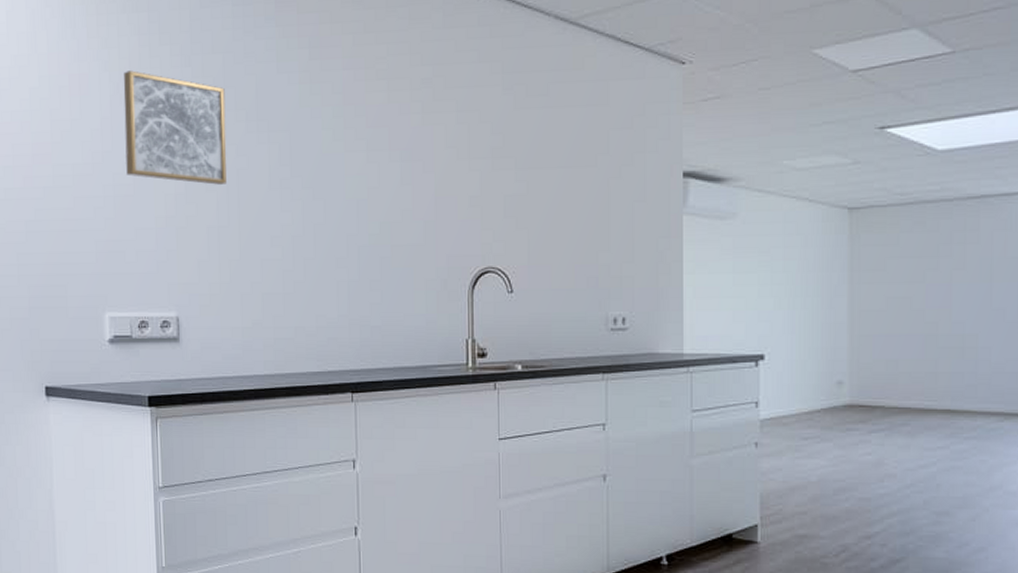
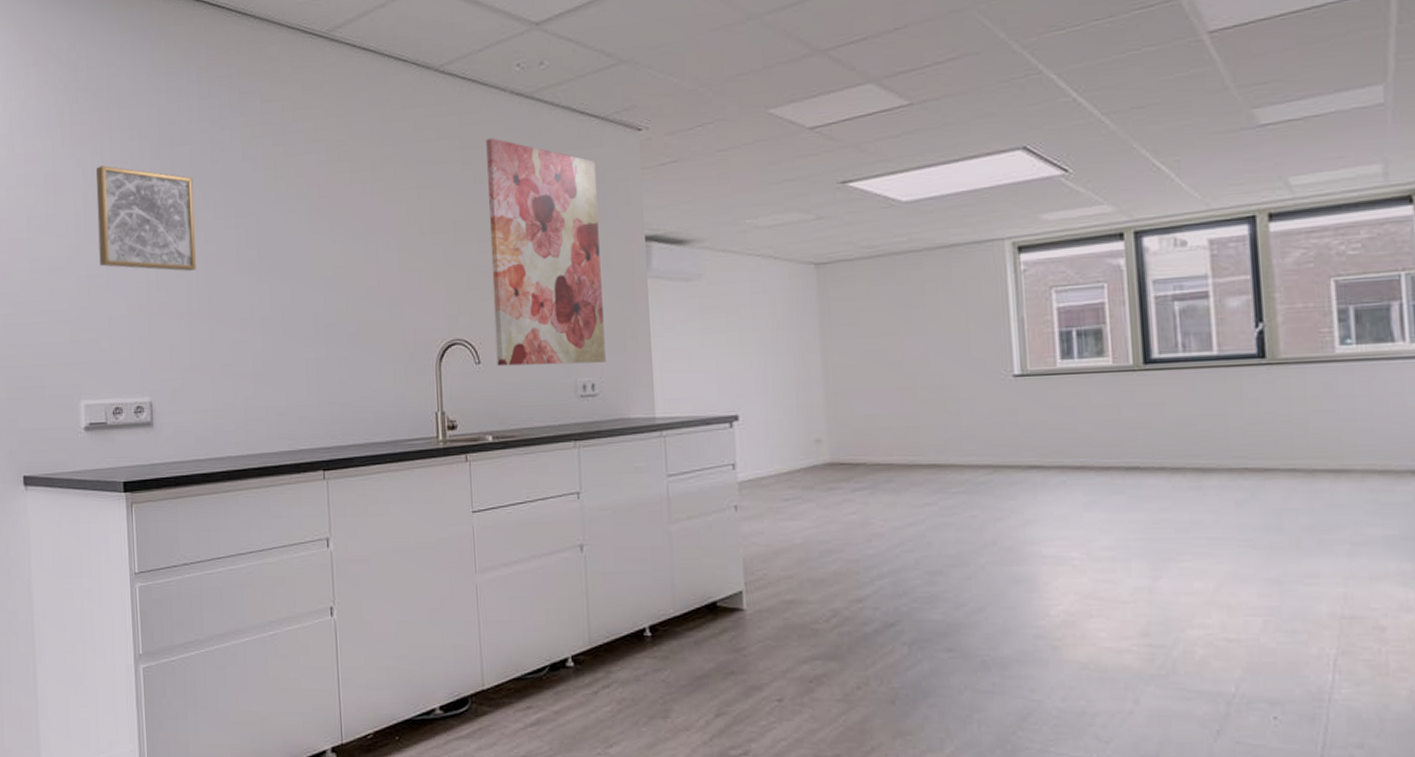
wall art: none [528,63,638,297] -> present [486,138,606,367]

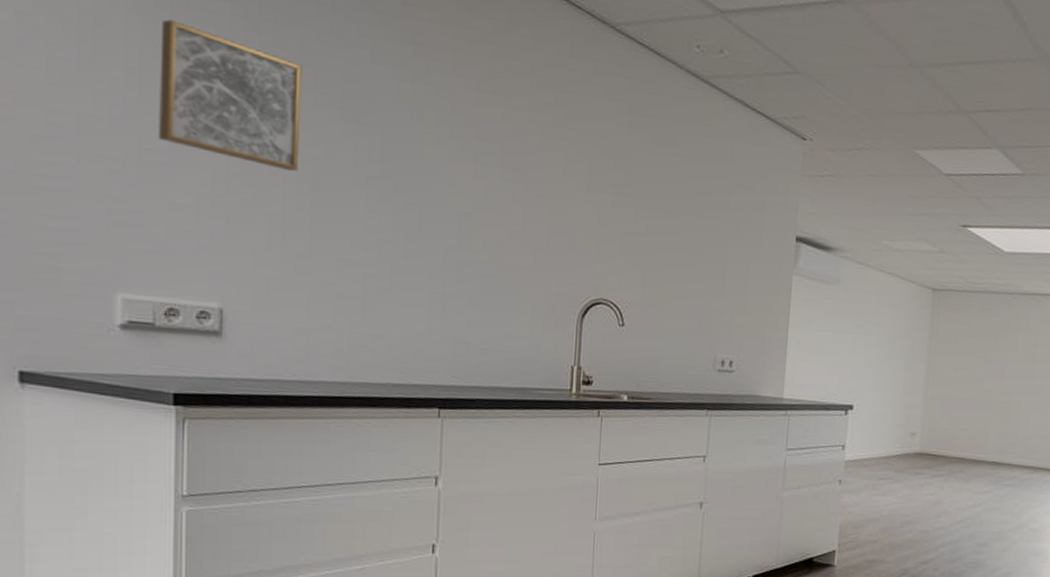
wall art: present [486,138,606,367] -> none [641,110,761,343]

